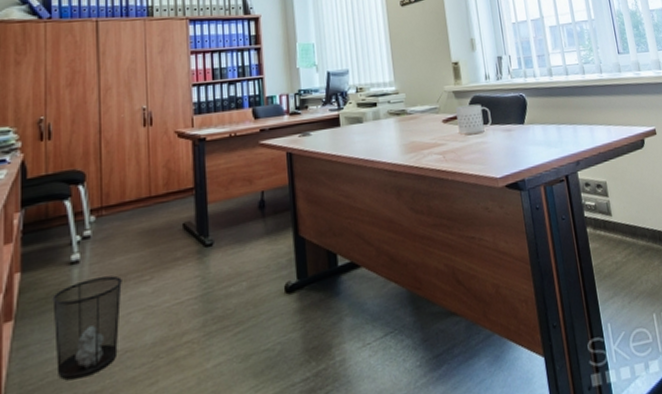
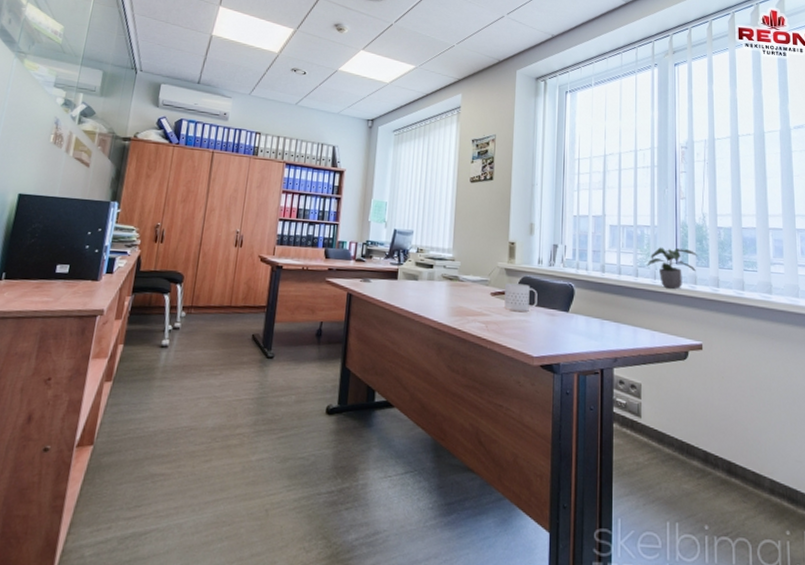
waste bin: present [52,275,122,381] -> none [137,363,198,441]
potted plant: none [591,37,638,80] -> present [647,247,698,289]

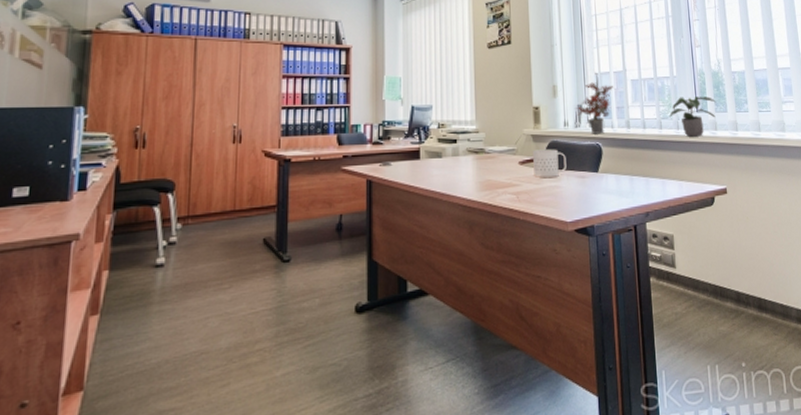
potted plant: none [551,214,592,275] -> present [575,72,614,134]

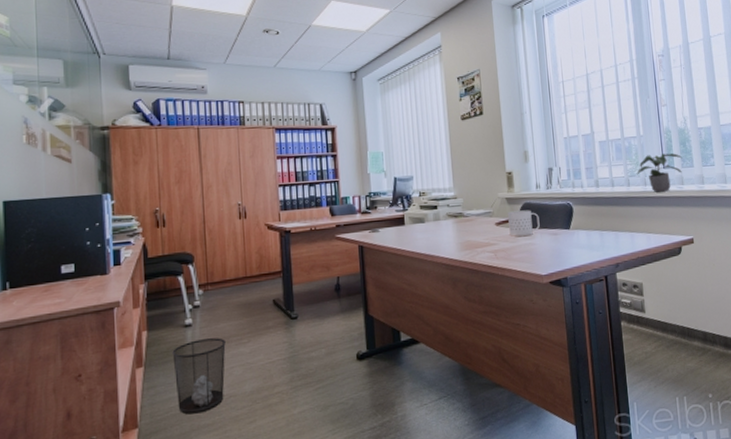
waste bin: none [136,281,202,375] -> present [172,338,226,415]
potted plant: present [575,72,614,134] -> none [546,136,583,195]

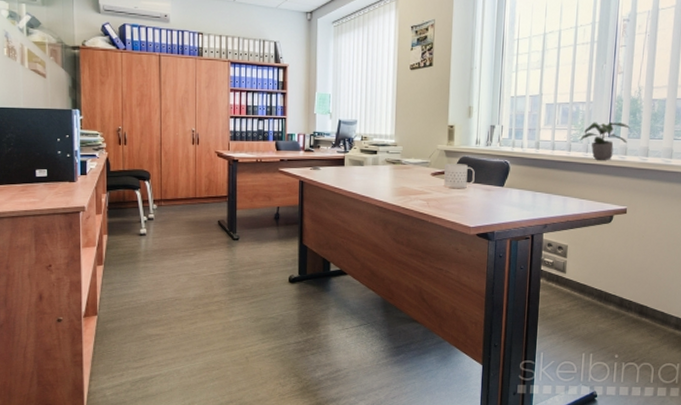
waste bin: present [172,338,226,415] -> none [128,248,174,310]

